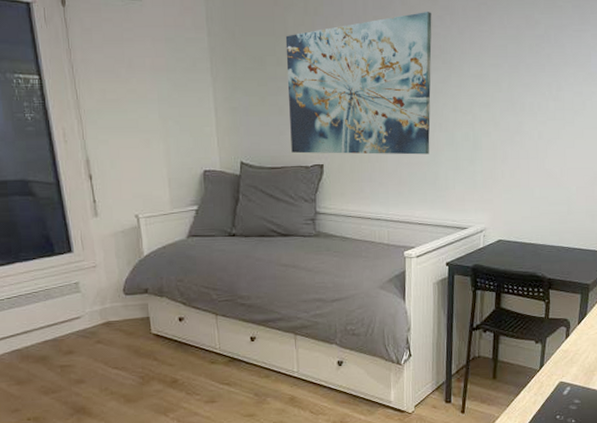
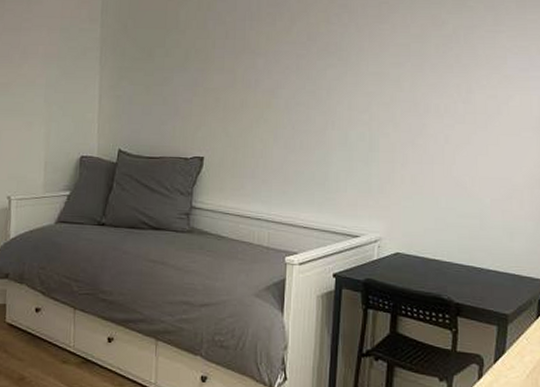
wall art: present [285,12,432,155] -> none [171,9,329,153]

